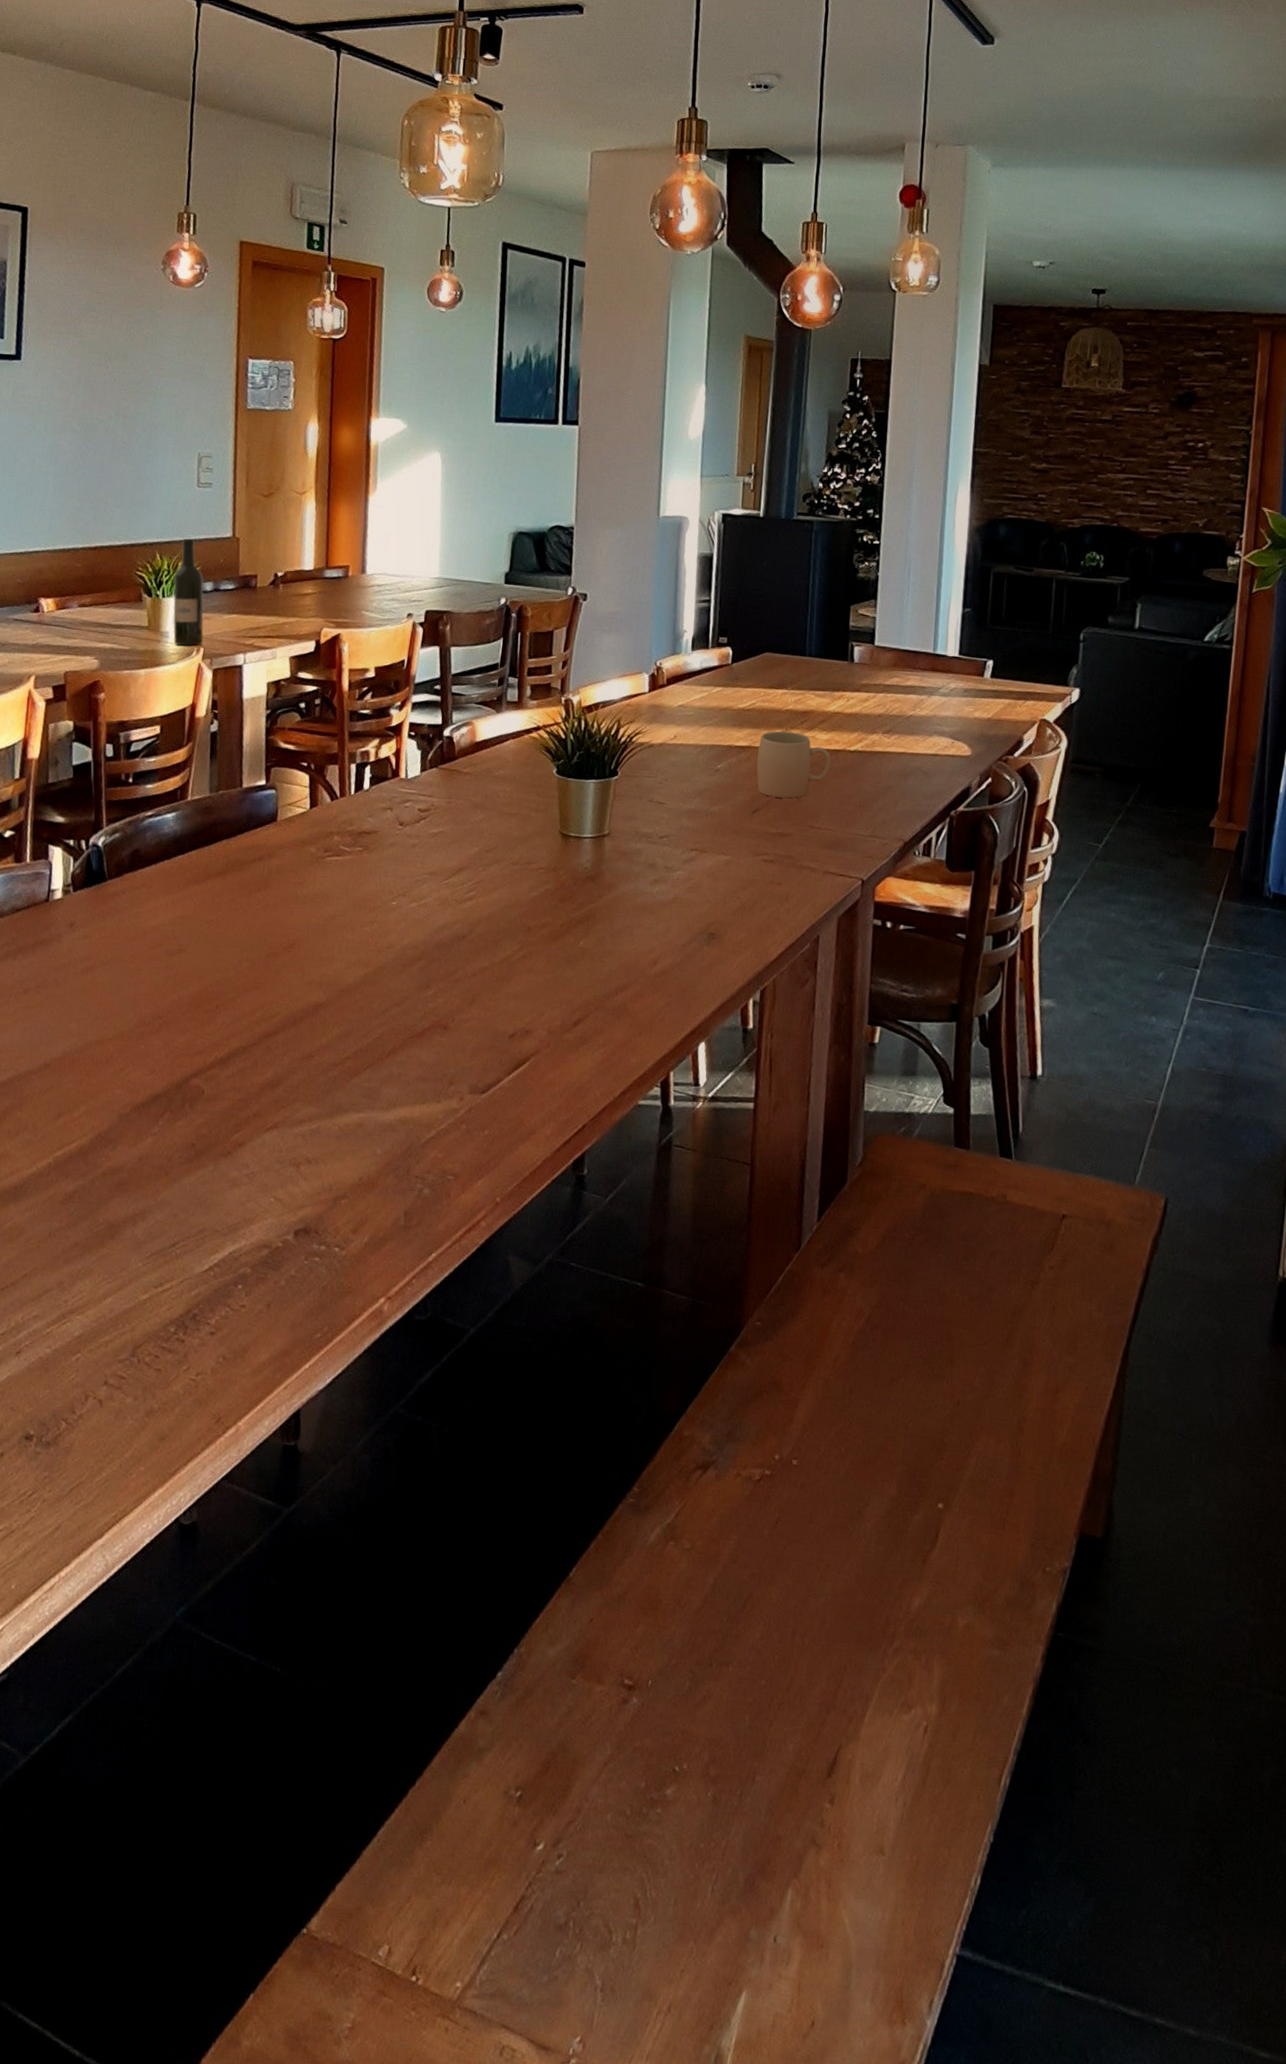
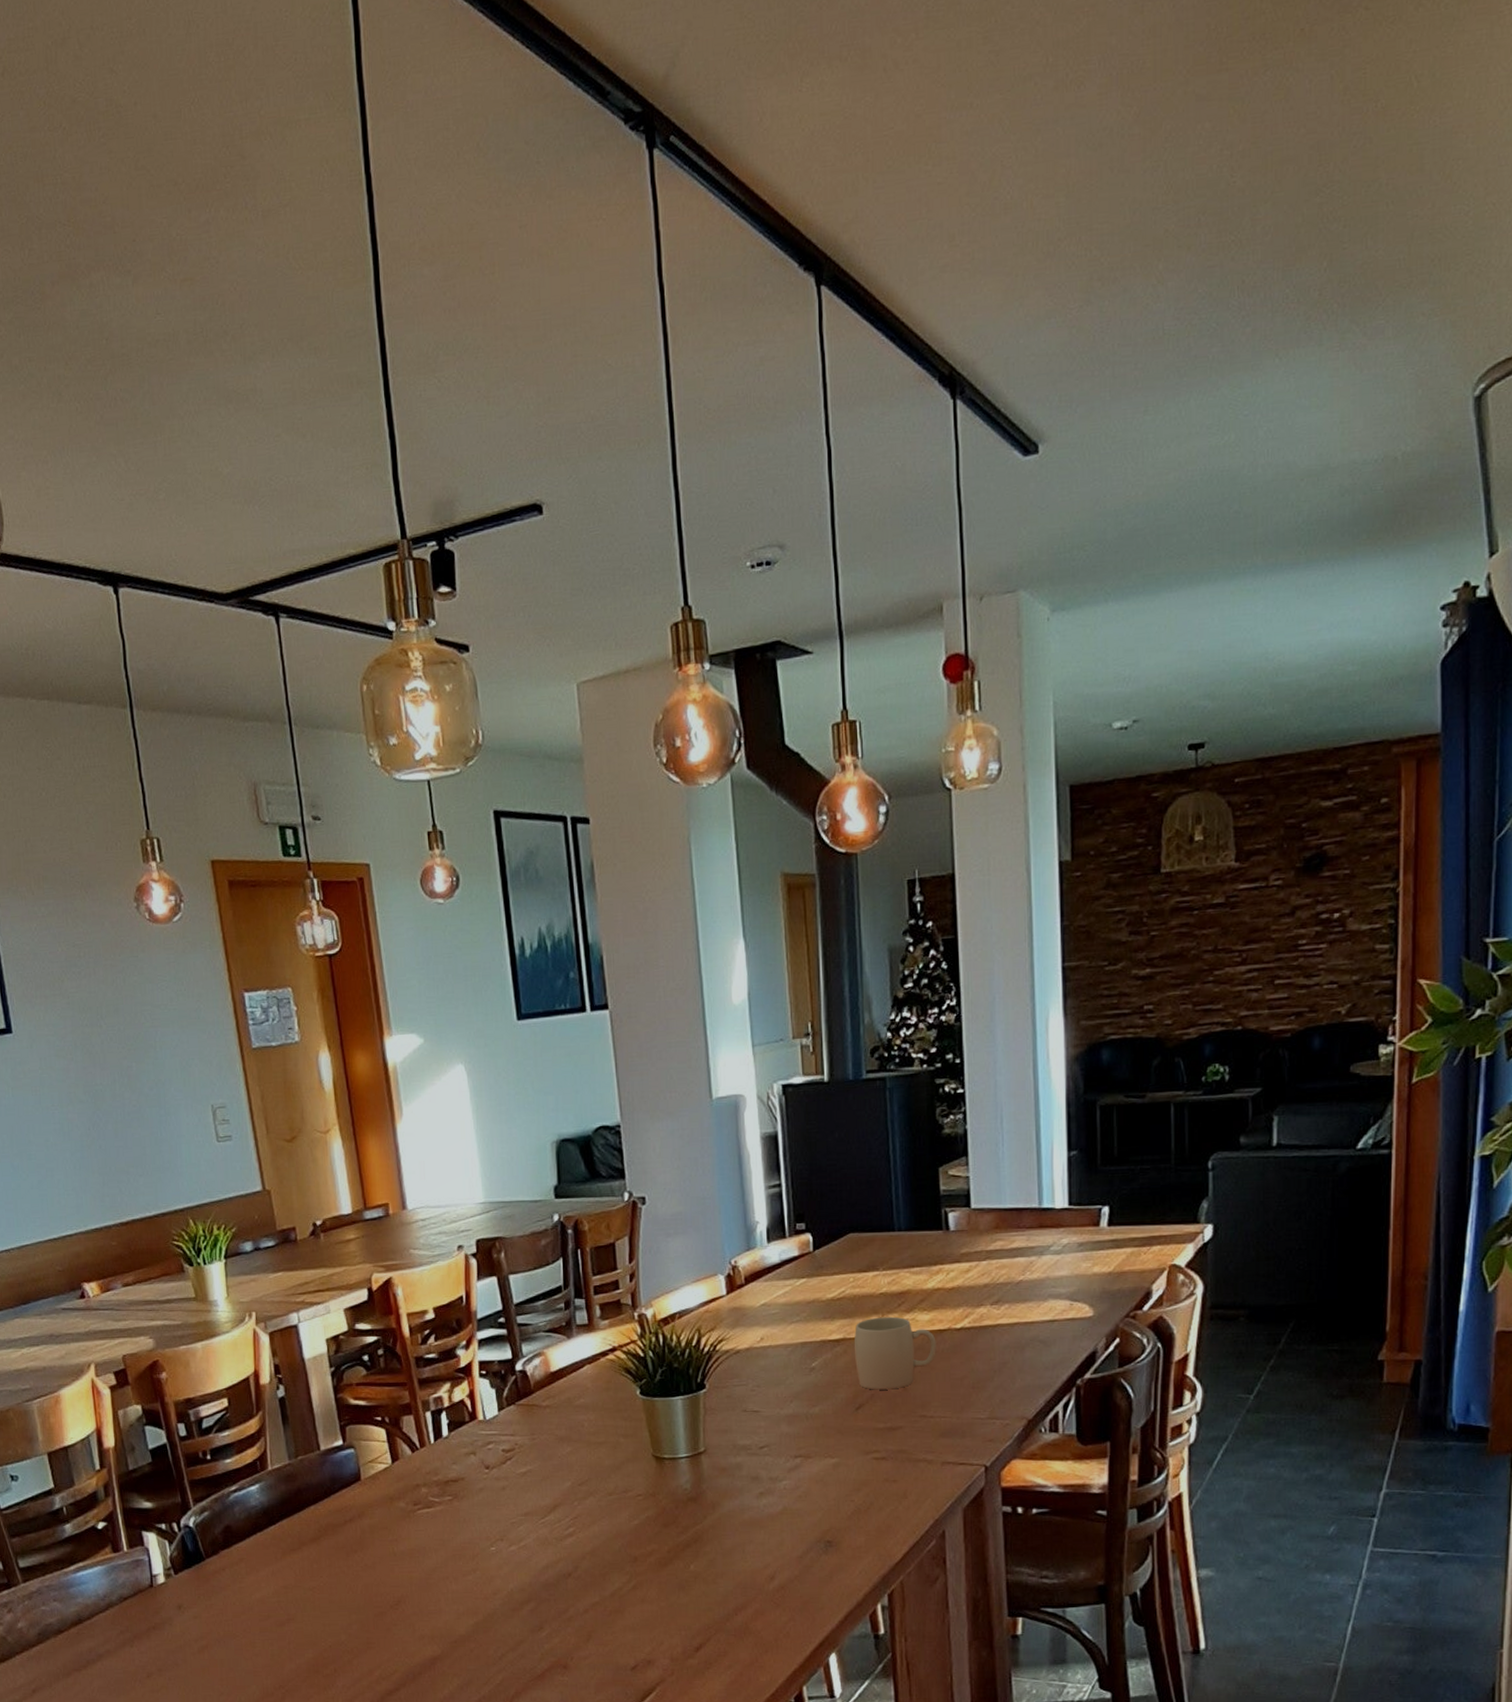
wine bottle: present [173,538,204,646] -> none [211,1198,254,1313]

